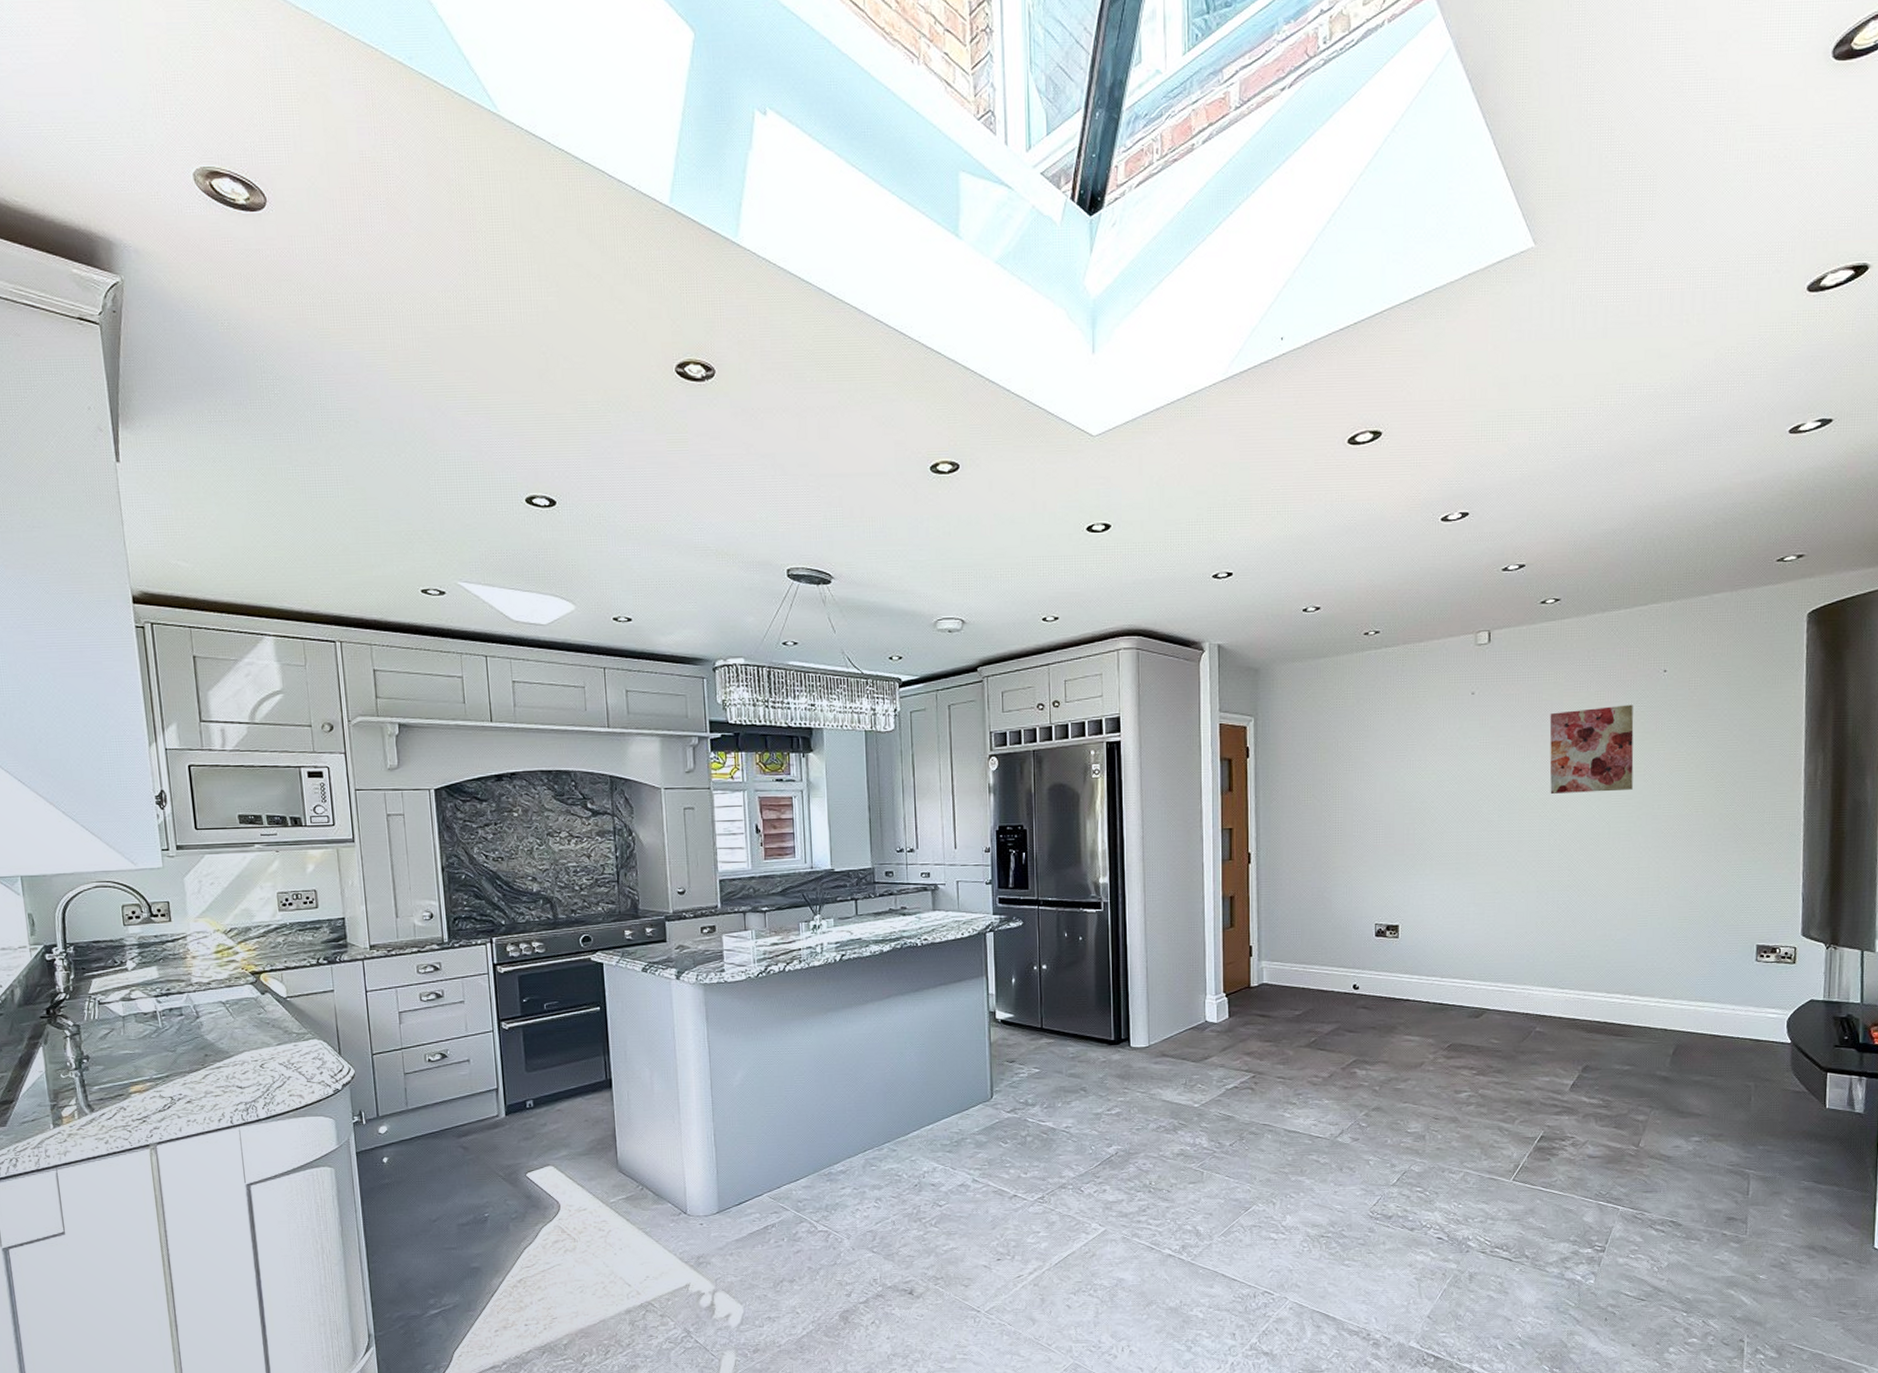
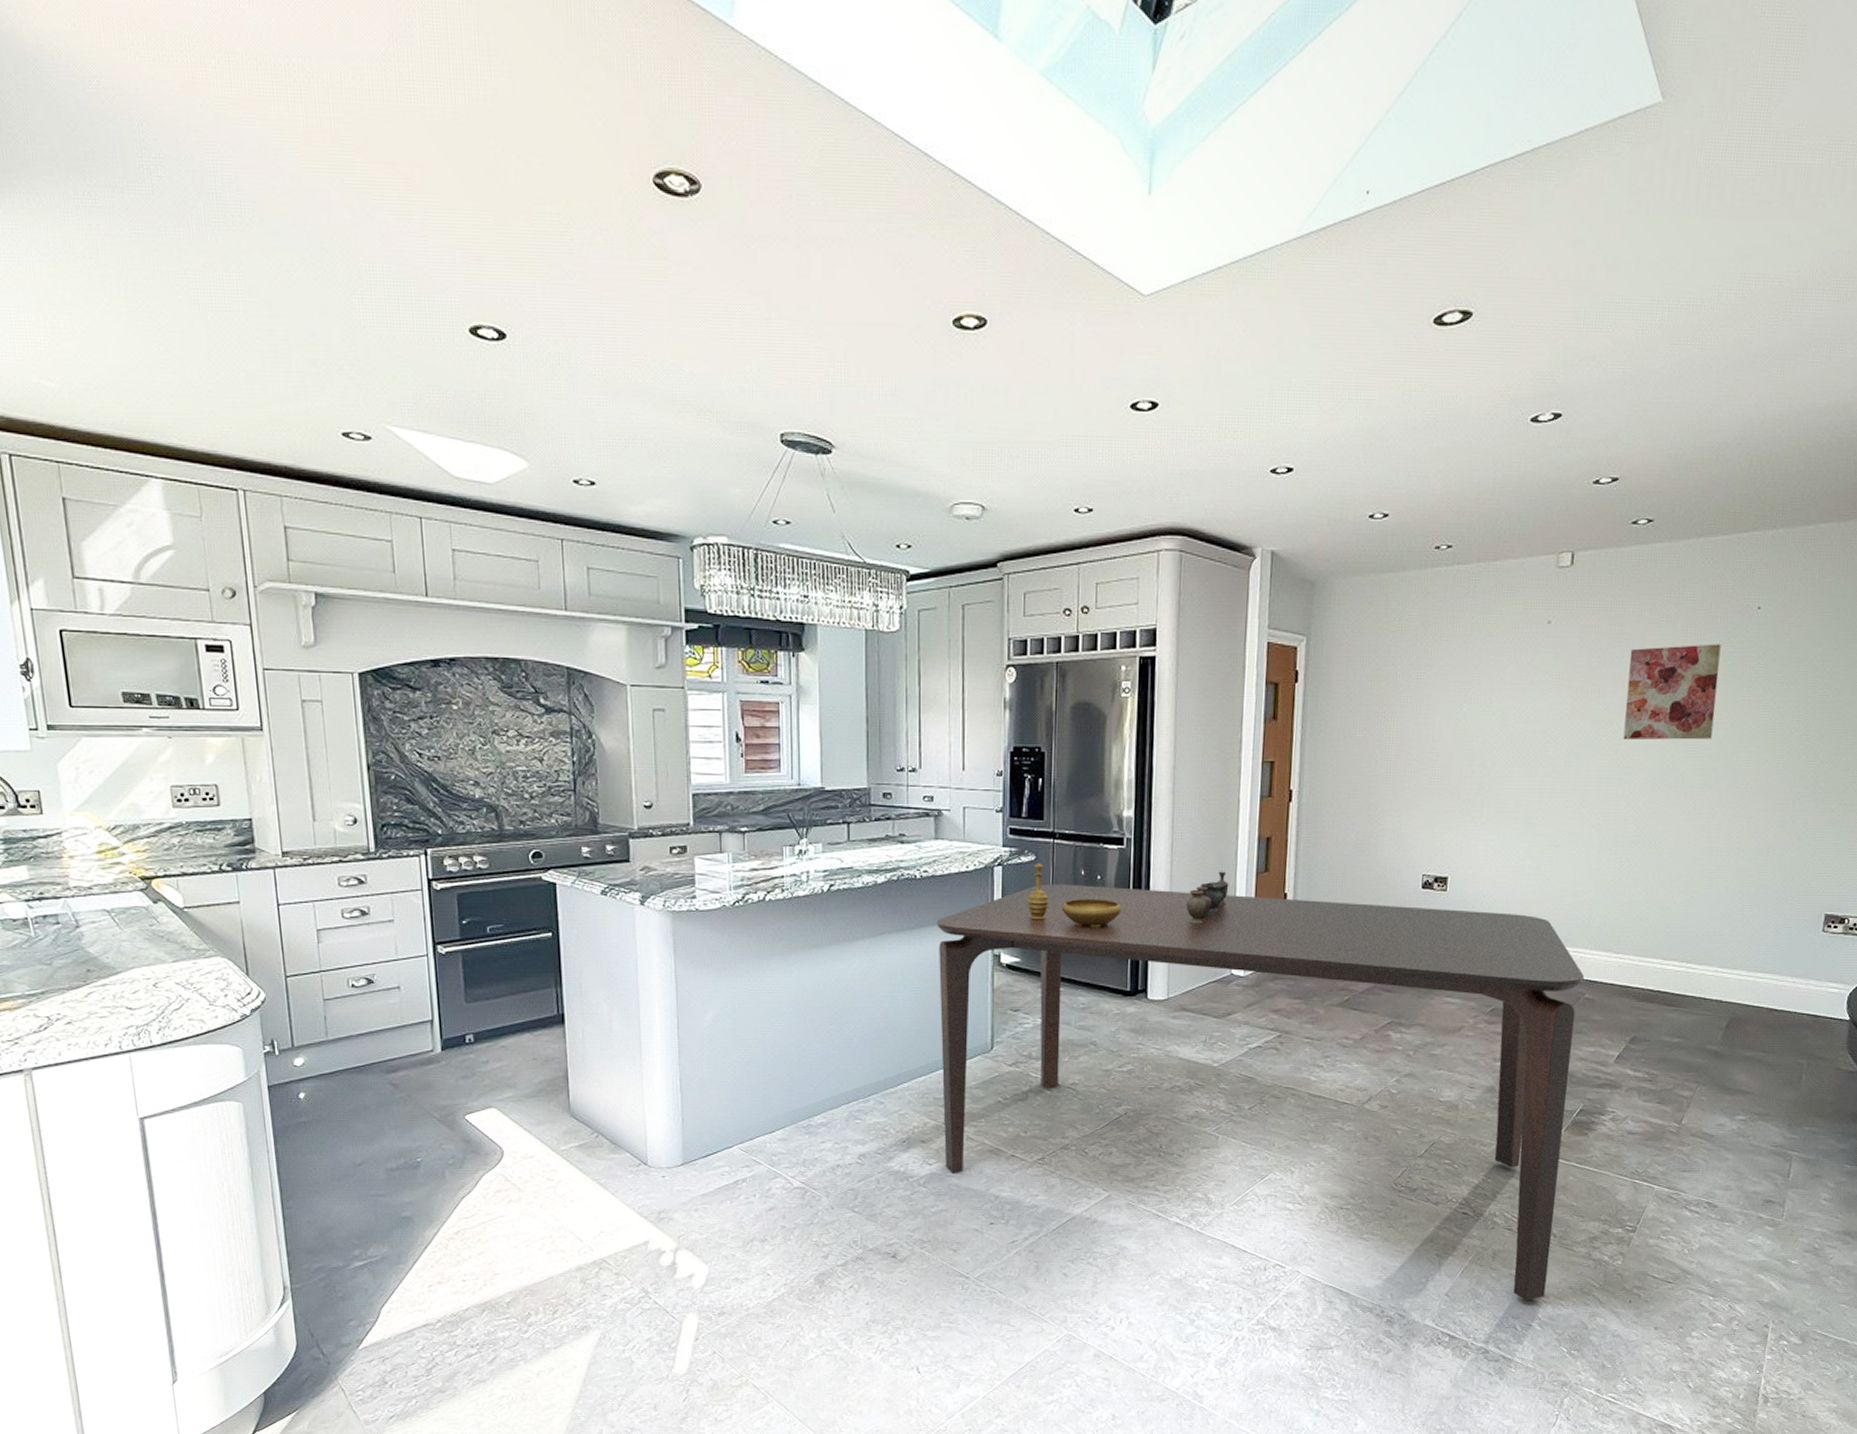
dining table: none [937,945,1534,1321] -> present [936,883,1585,1301]
decorative bowl: none [1017,927,1103,984] -> present [1027,862,1122,927]
vase: none [1160,928,1199,977] -> present [1186,871,1229,924]

